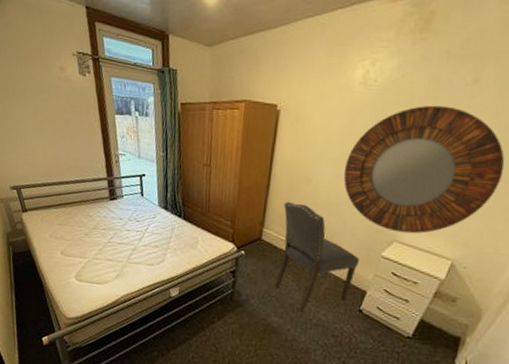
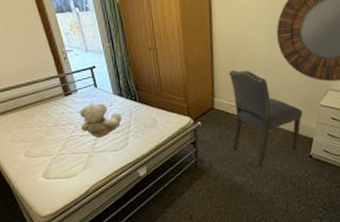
teddy bear: none [121,211,164,249] -> present [79,103,122,138]

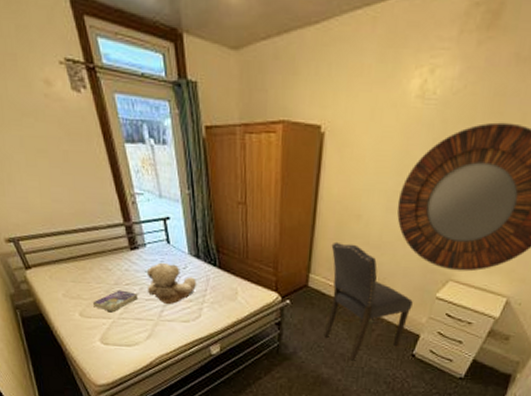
book: none [35,130,74,151] -> present [92,290,139,313]

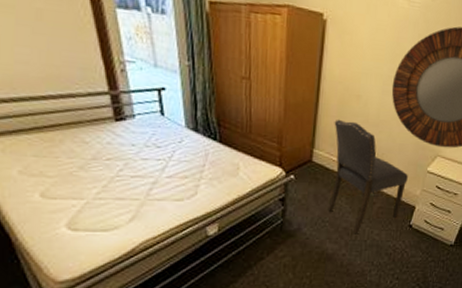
book: present [92,290,139,313] -> none [59,165,122,192]
teddy bear: present [146,262,197,305] -> none [134,135,194,182]

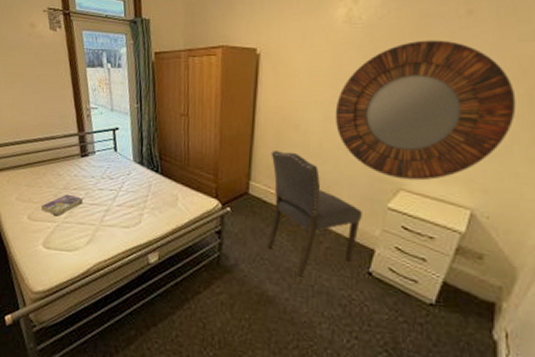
book: none [59,165,122,192] -> present [40,194,84,217]

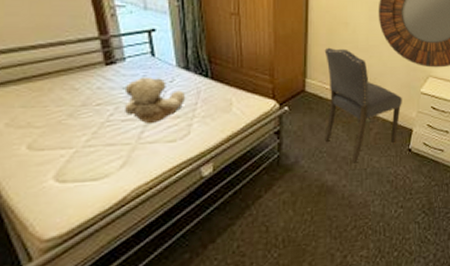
book: present [40,194,84,217] -> none [47,111,112,141]
teddy bear: none [93,168,140,210] -> present [124,76,186,124]

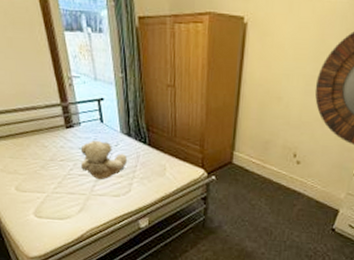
chair: present [324,47,402,163] -> none [247,121,332,235]

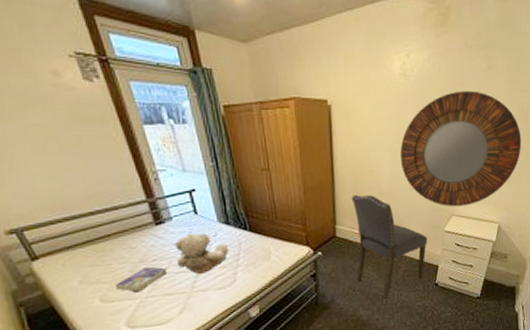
book: none [28,165,72,187] -> present [114,266,168,293]
chair: none [247,121,332,235] -> present [351,194,427,299]

